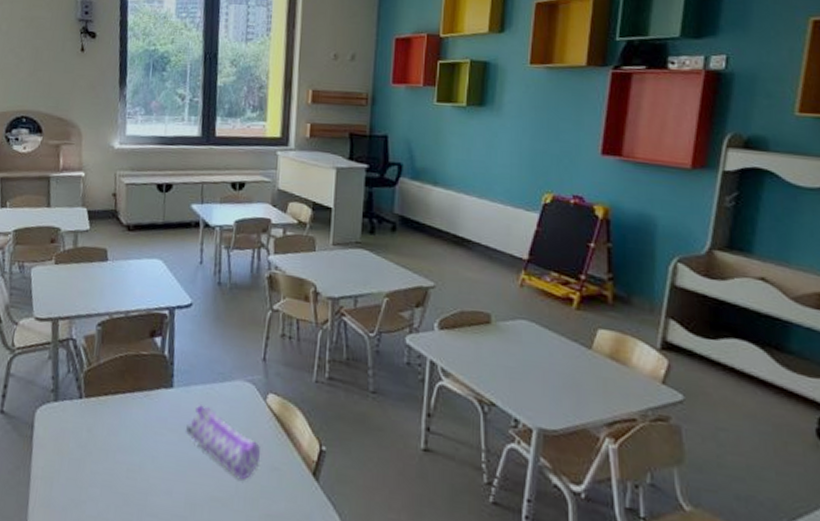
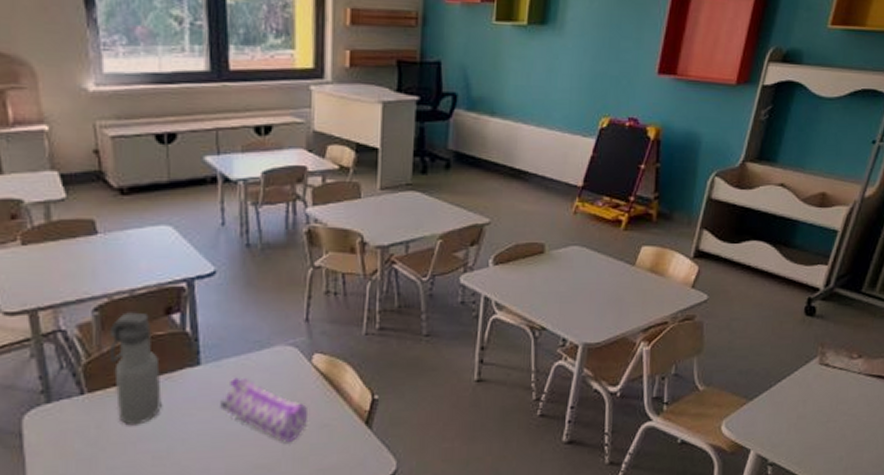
water bottle: none [104,330,142,436] -> present [109,312,162,426]

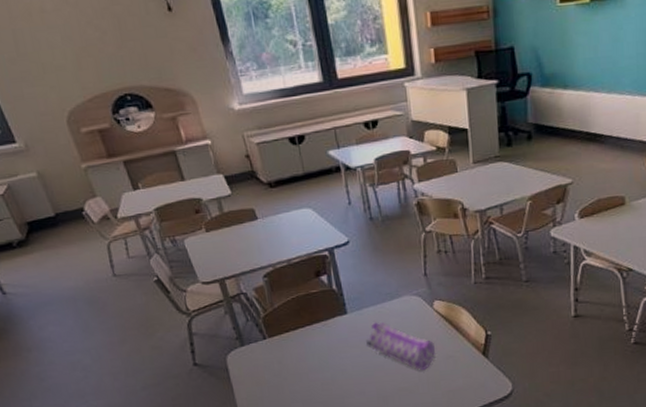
water bottle: present [109,312,162,426] -> none [276,276,323,361]

